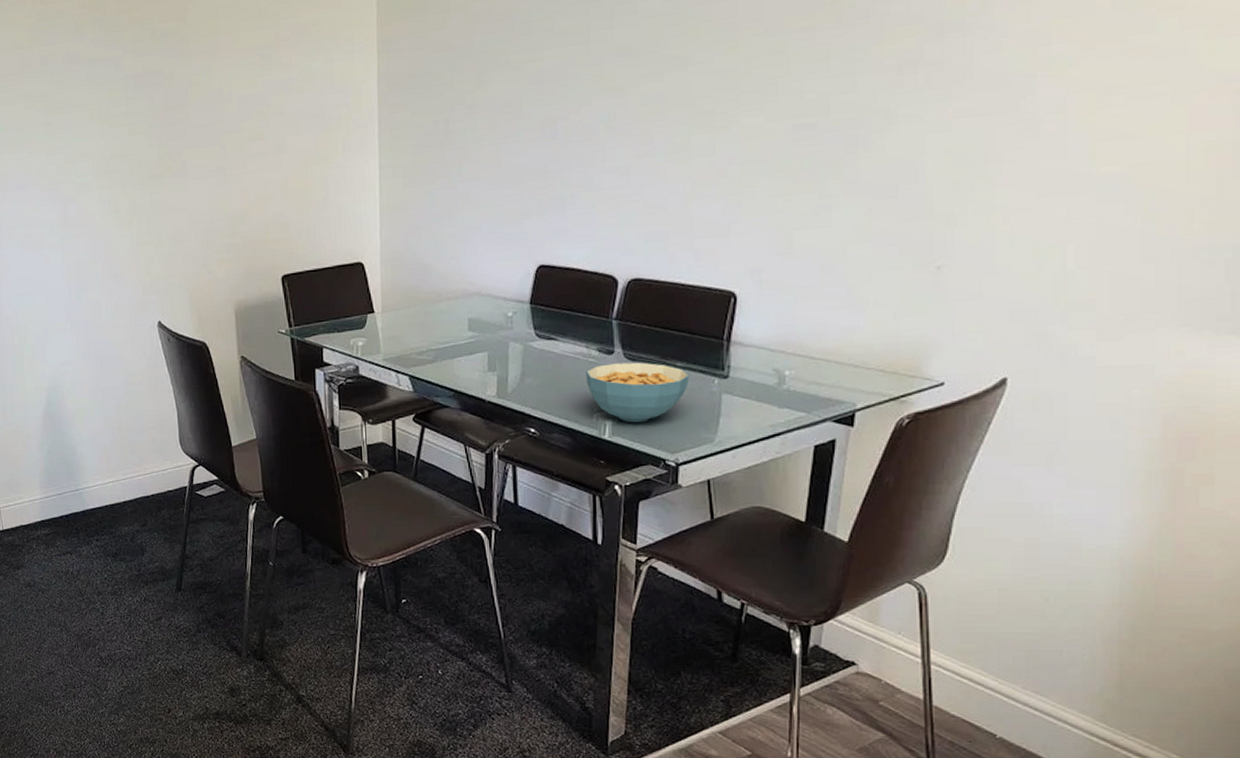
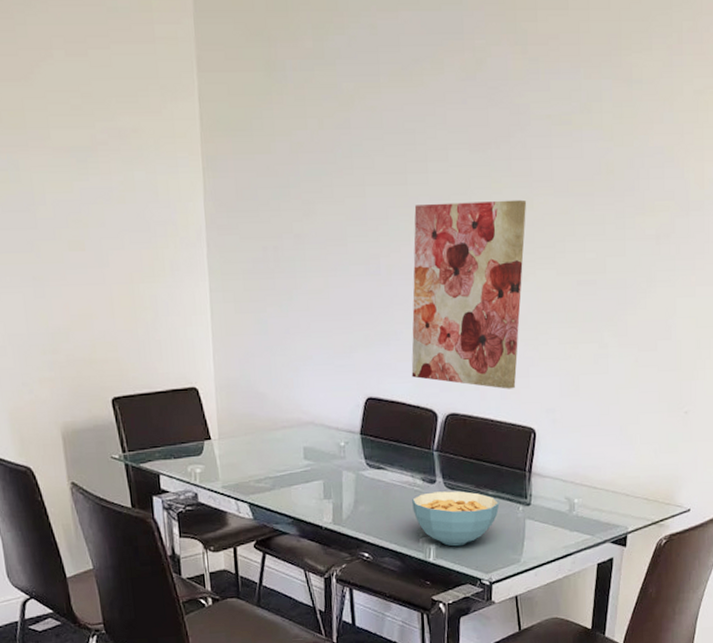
wall art: none [589,43,730,250] -> present [411,199,527,389]

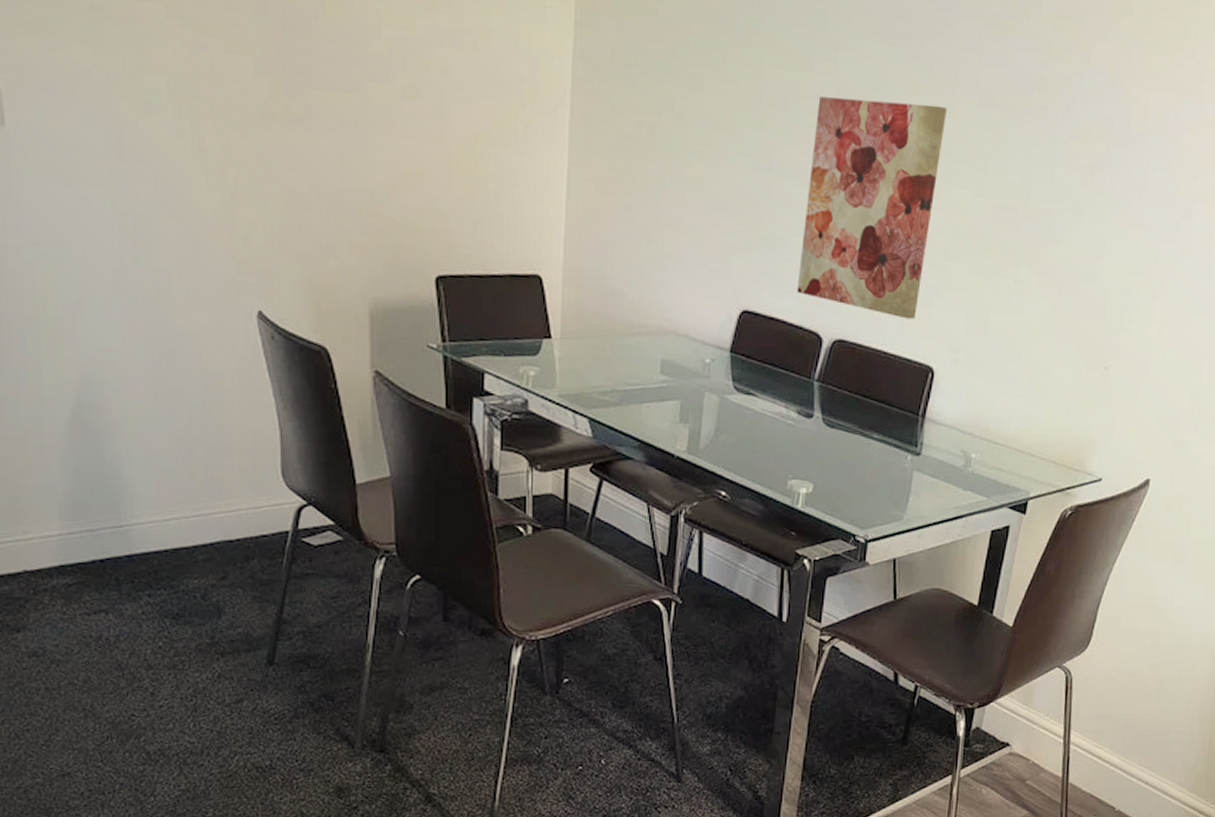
cereal bowl: present [412,491,500,547] -> none [783,428,885,495]

